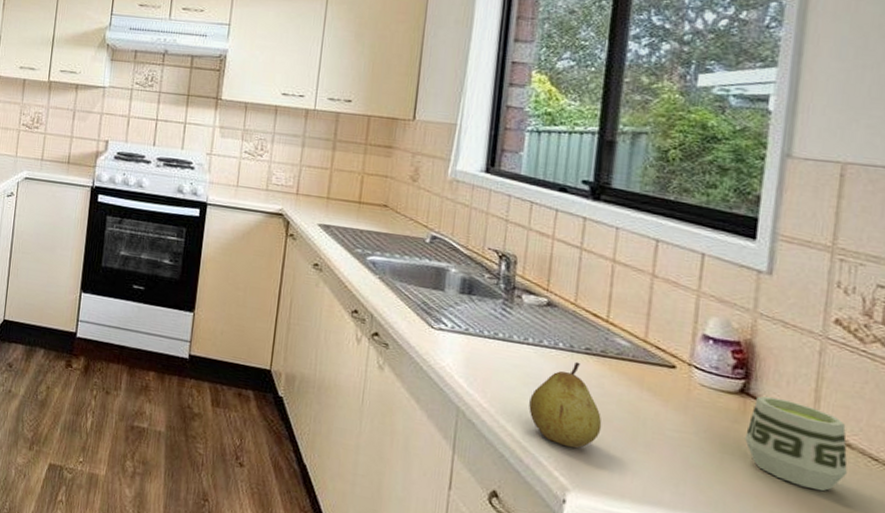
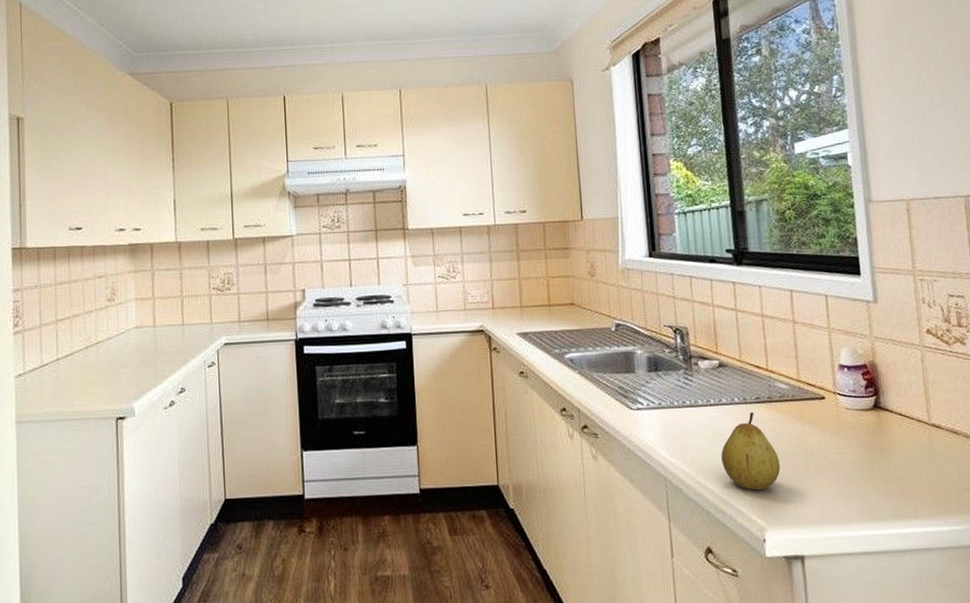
cup: present [745,395,848,492] -> none [884,405,959,477]

